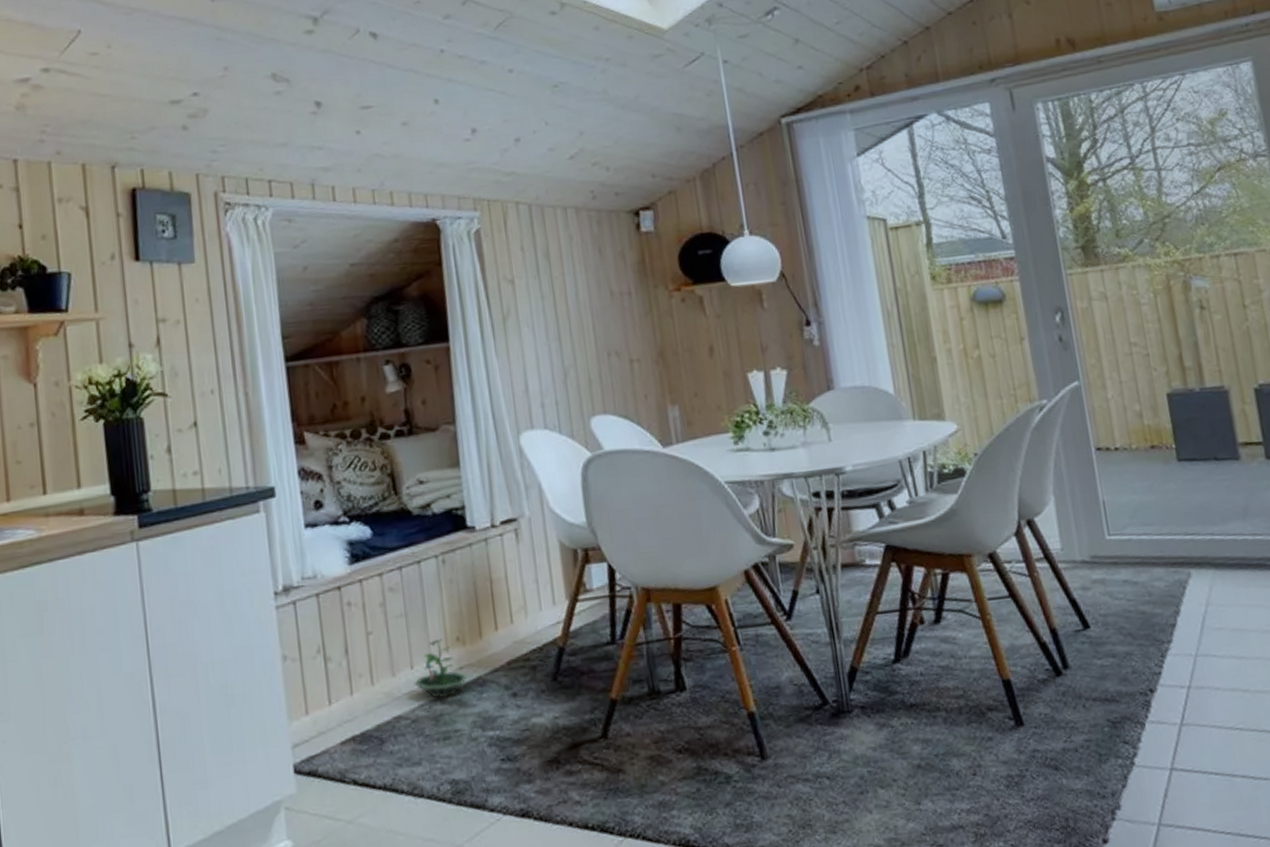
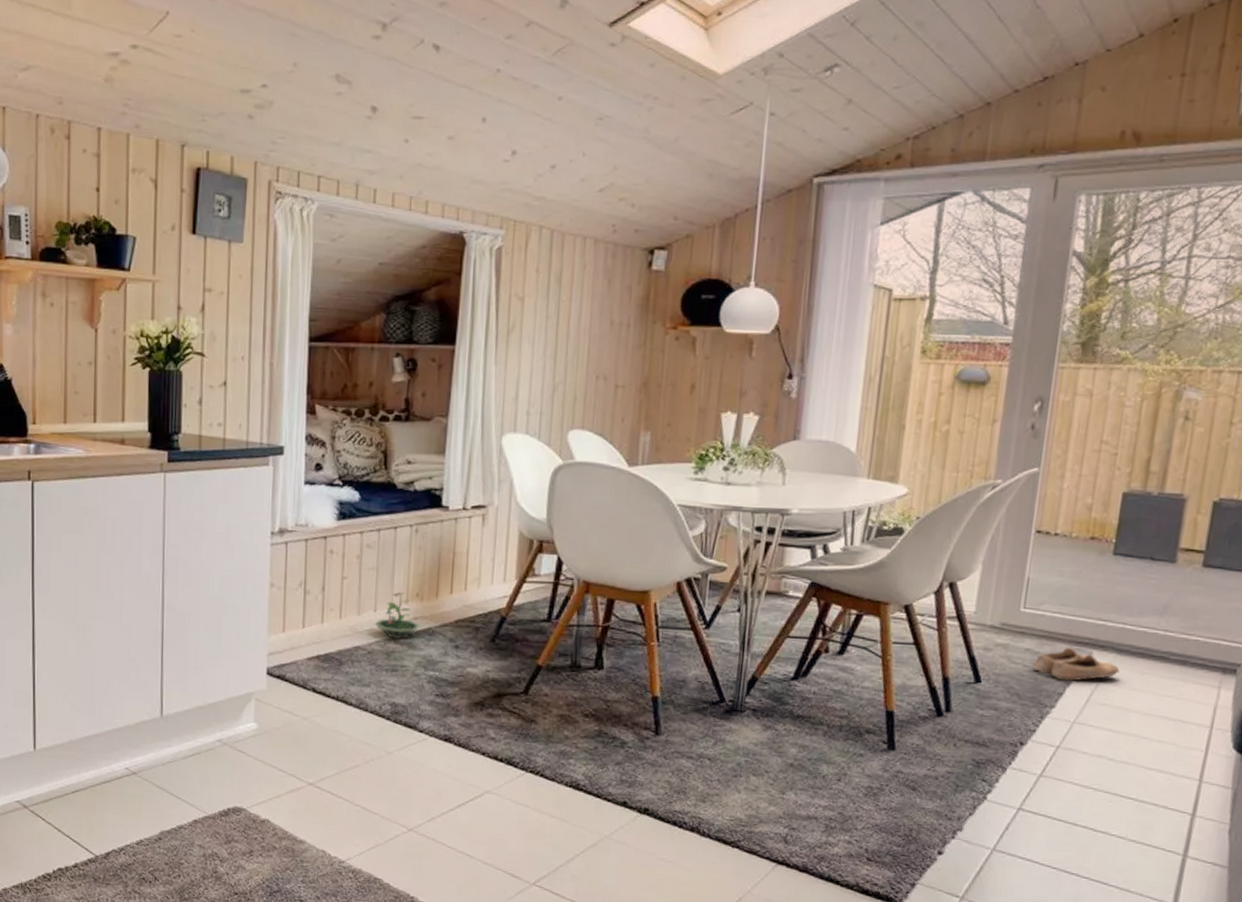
shoe: none [1136,570,1224,610] -> present [1033,647,1120,681]

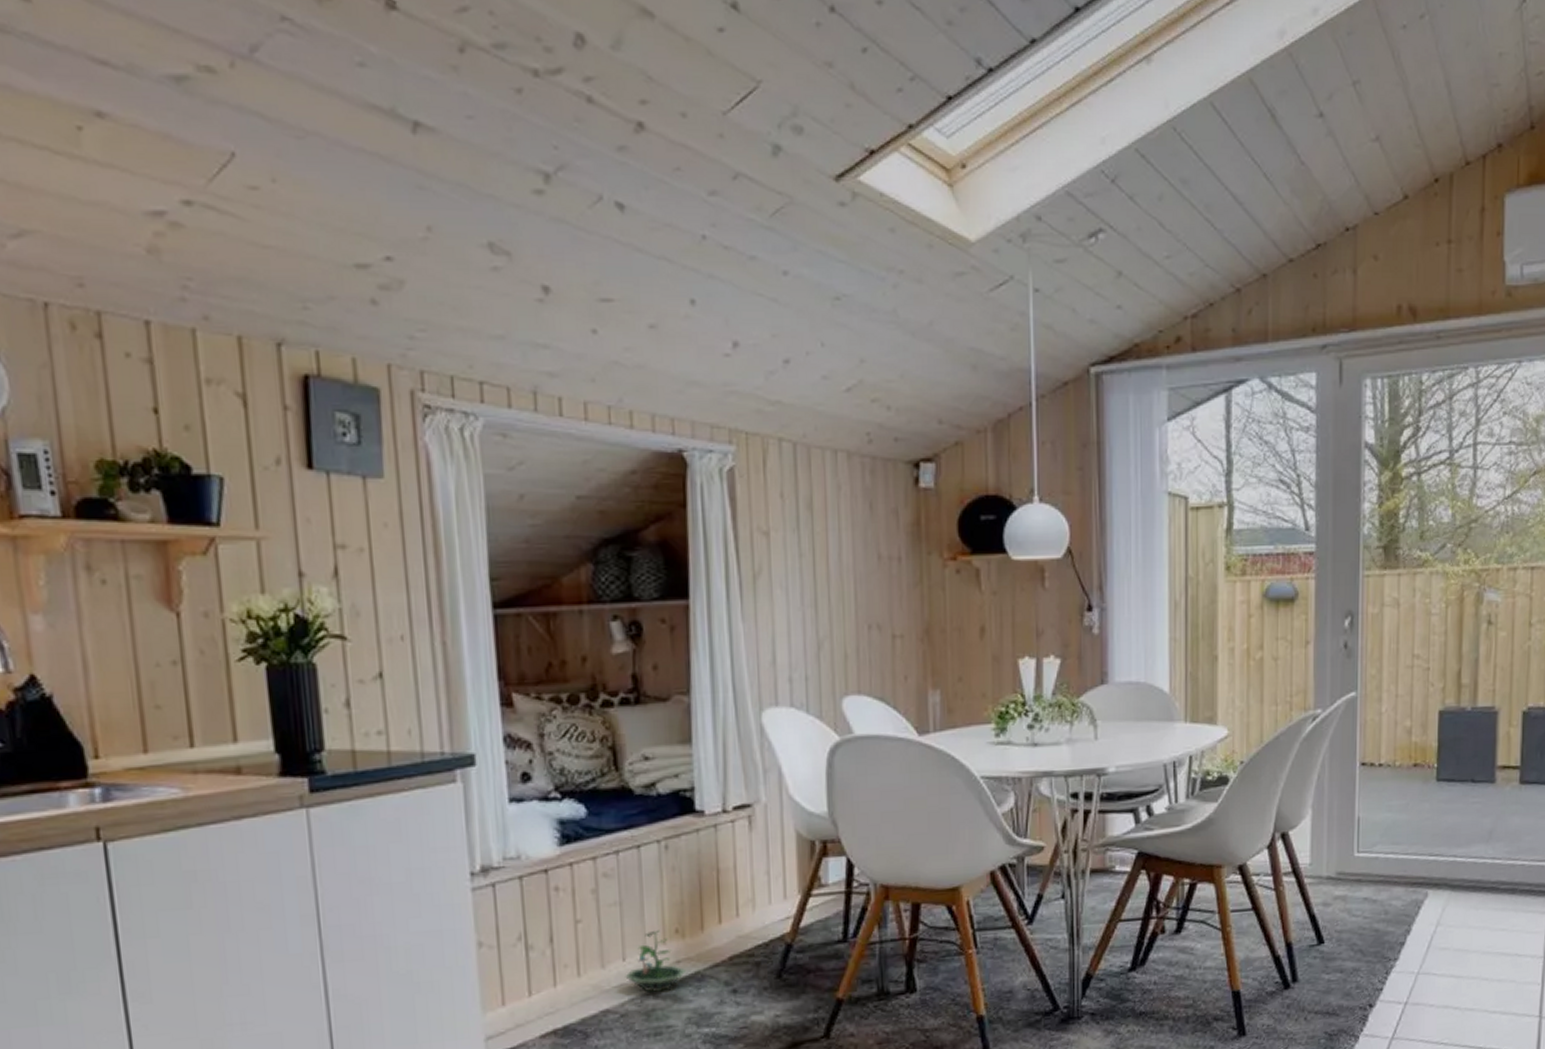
shoe: present [1033,647,1120,681] -> none [1373,890,1455,929]

